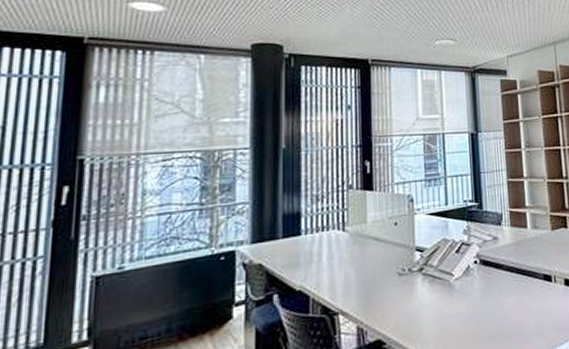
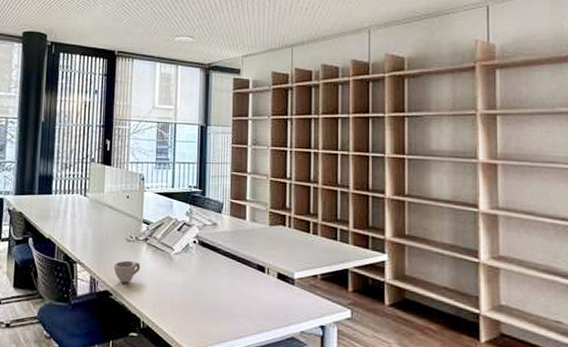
cup: none [385,297,417,327] -> present [113,260,141,283]

